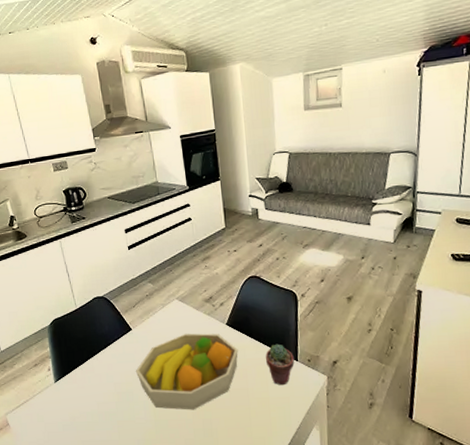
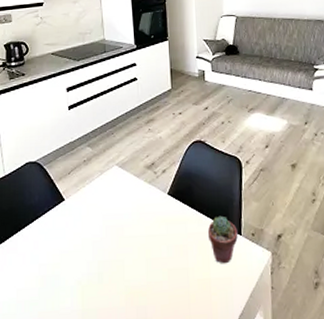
fruit bowl: present [135,333,238,410] -> none [64,203,179,296]

